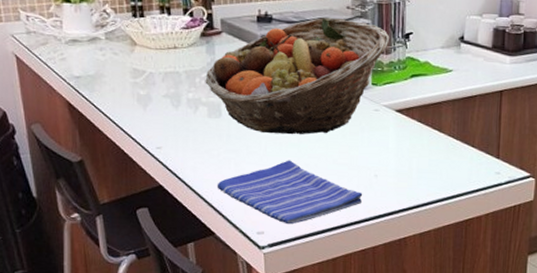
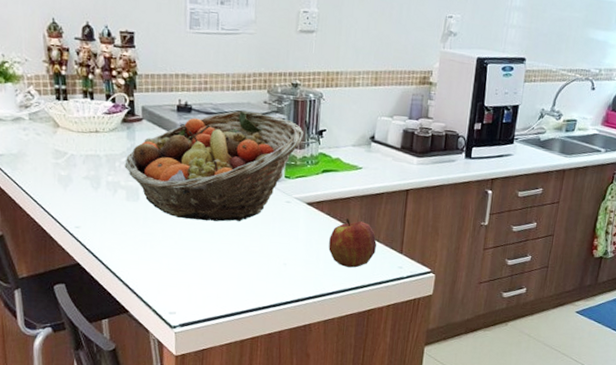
dish towel: present [217,160,363,225] -> none [132,245,272,307]
apple: none [421,123,471,176] -> present [328,218,377,268]

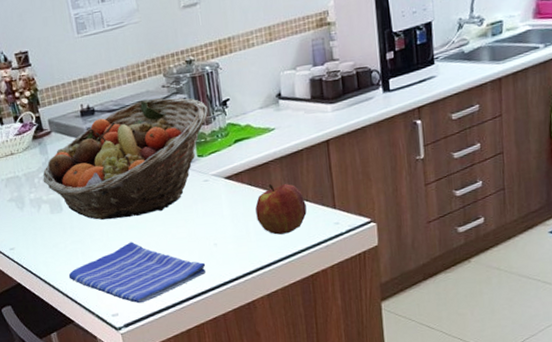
dish towel: none [132,245,272,307] -> present [68,242,206,304]

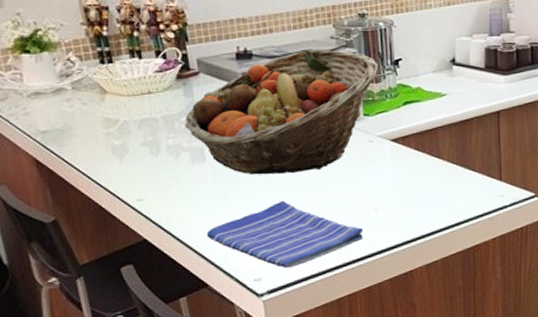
apple: present [255,183,307,235] -> none [421,150,473,203]

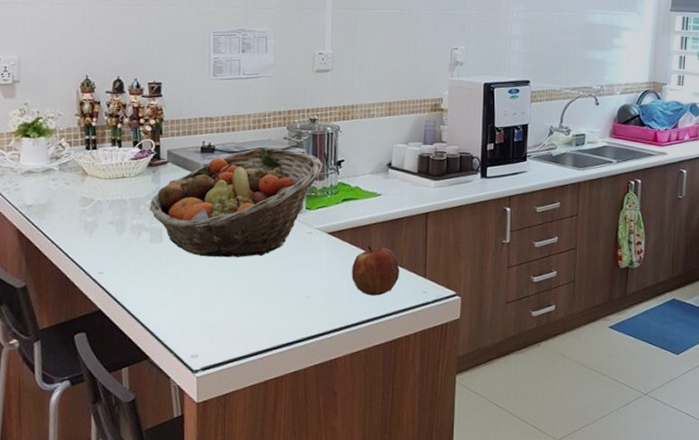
dish towel: present [206,200,364,268] -> none [154,282,295,347]
apple: none [421,150,473,203] -> present [352,245,399,296]

